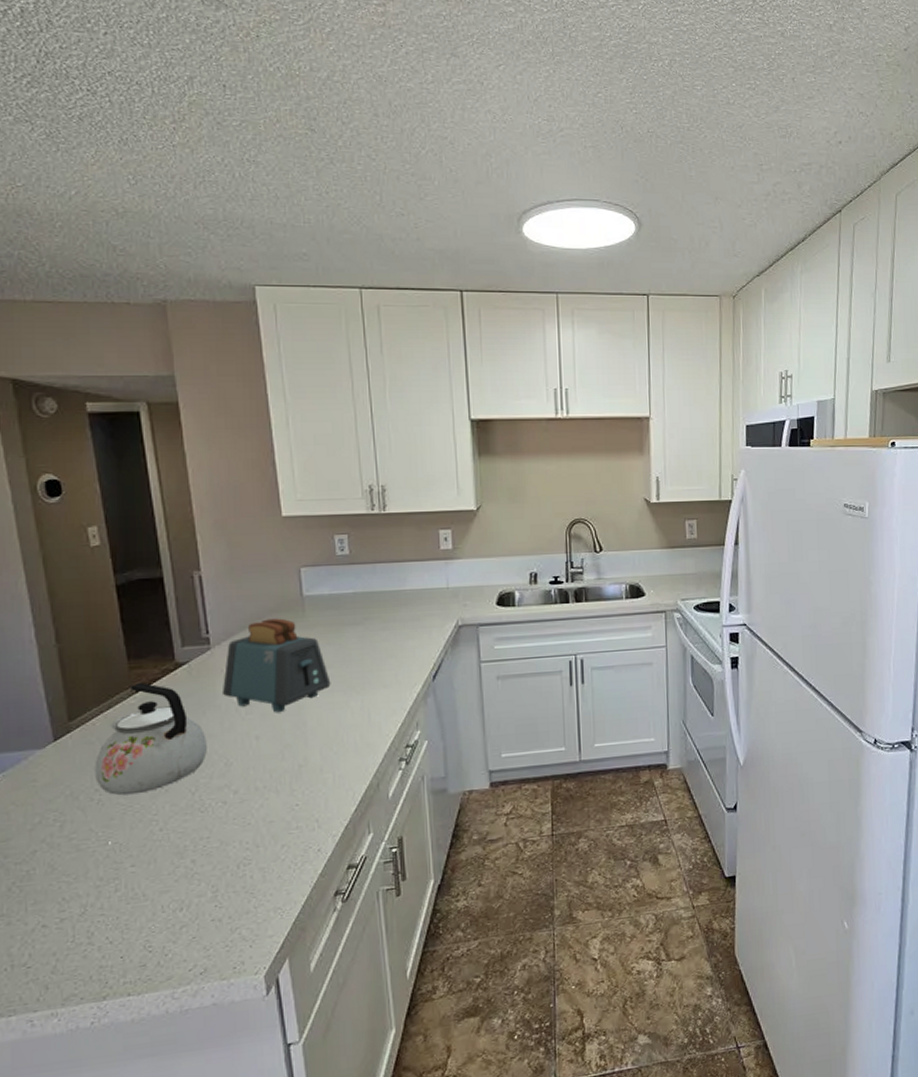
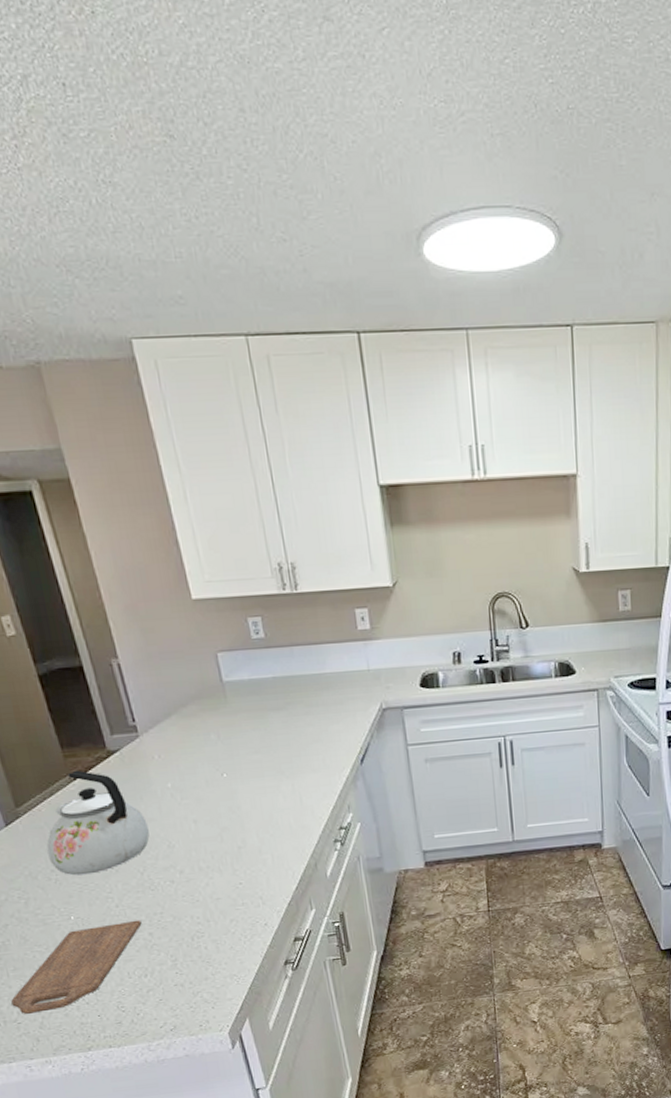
cutting board: none [24,845,185,957] -> present [11,920,142,1015]
toaster: present [221,618,331,713] -> none [155,704,261,798]

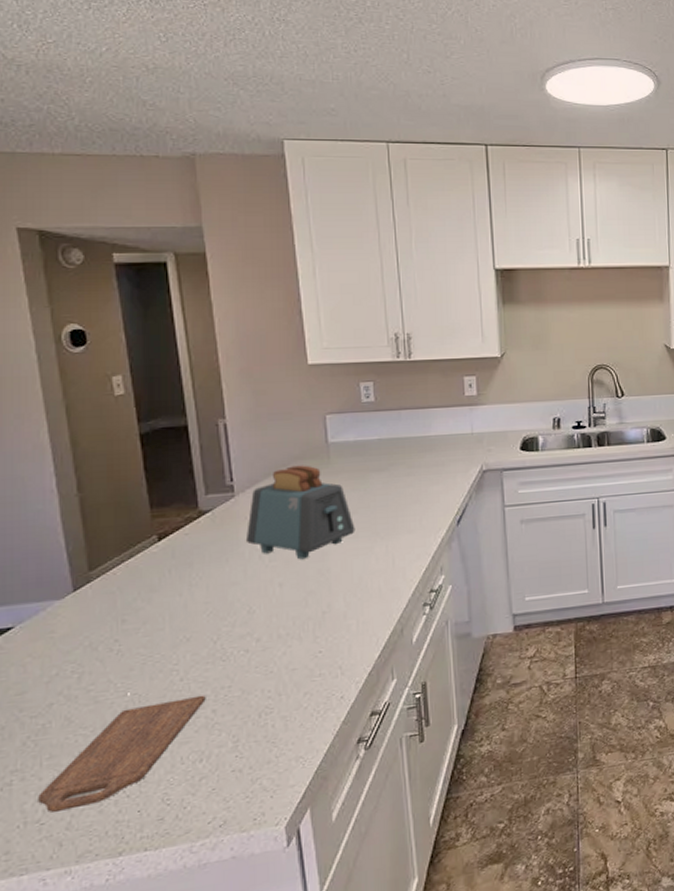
kettle: present [46,770,150,876] -> none [115,531,230,646]
toaster: none [155,704,261,798] -> present [245,465,355,560]

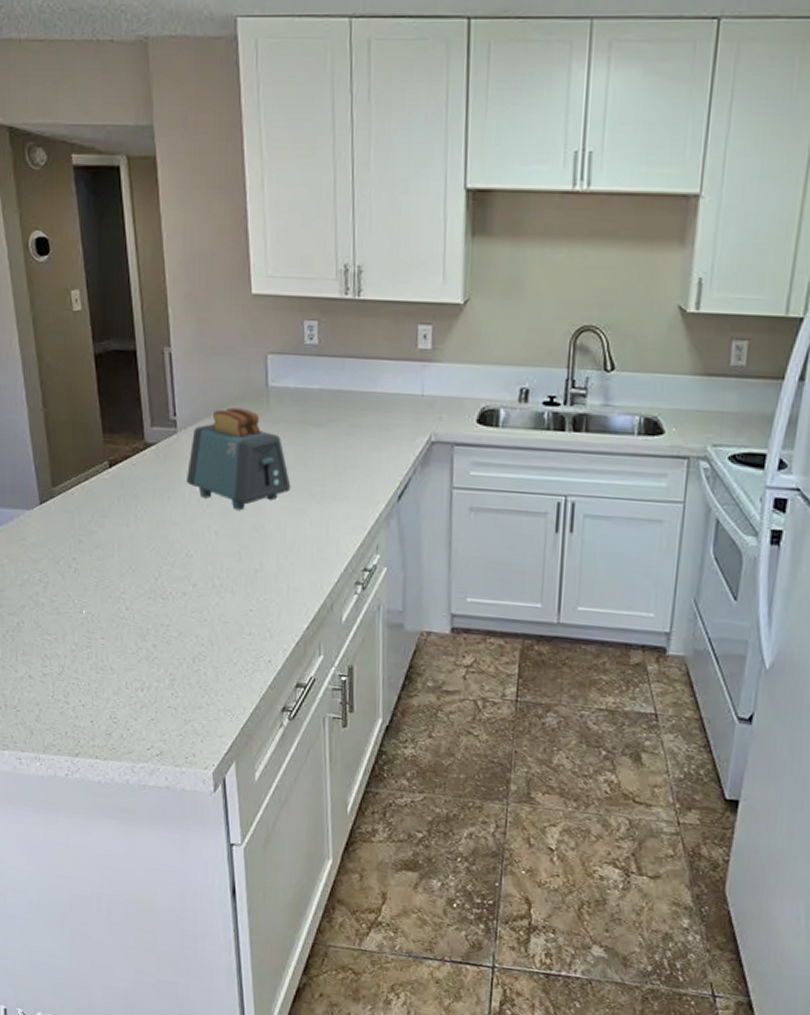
cutting board: present [38,695,206,813] -> none [15,625,147,705]

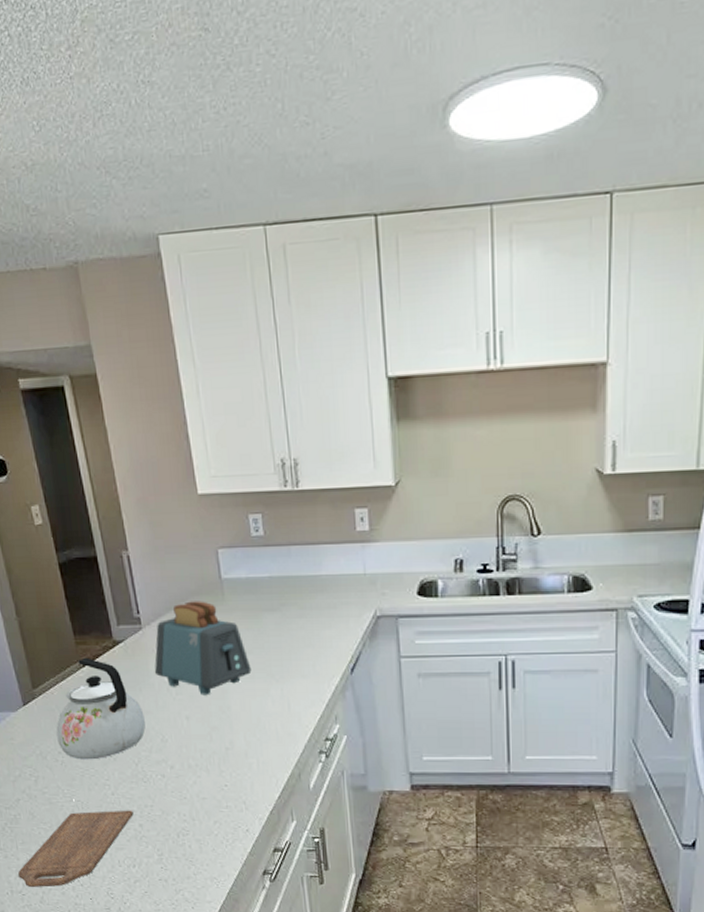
cutting board: none [15,625,147,705] -> present [18,810,134,888]
kettle: none [73,457,170,570] -> present [56,657,146,760]

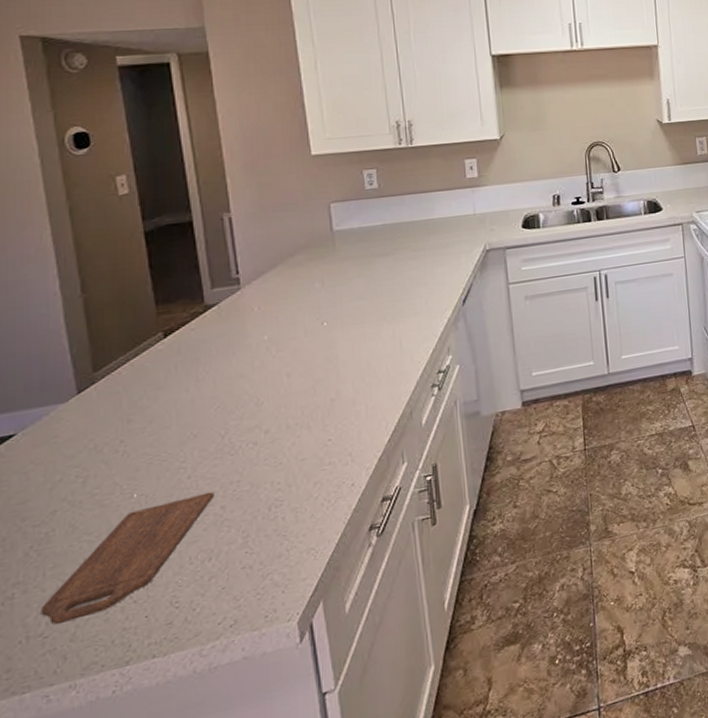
kettle: present [56,657,146,760] -> none [120,327,237,445]
toaster: present [154,601,252,696] -> none [252,254,362,349]

